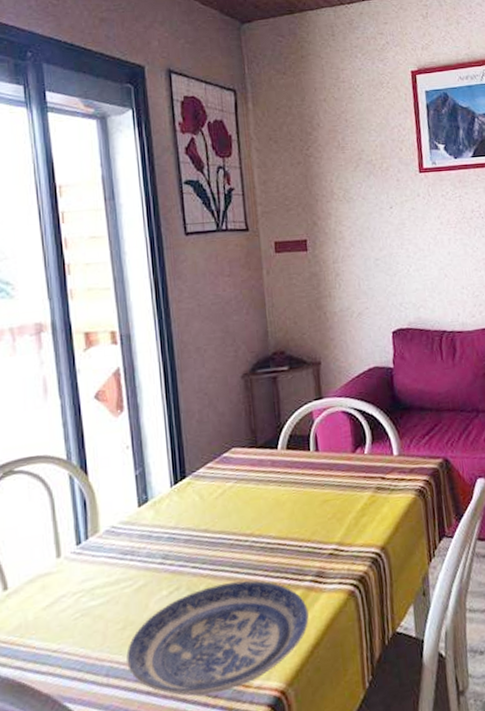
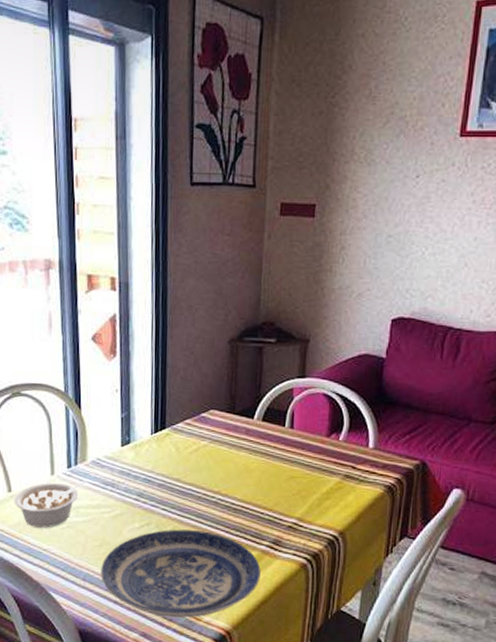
legume: none [11,553,102,627] -> present [14,479,88,528]

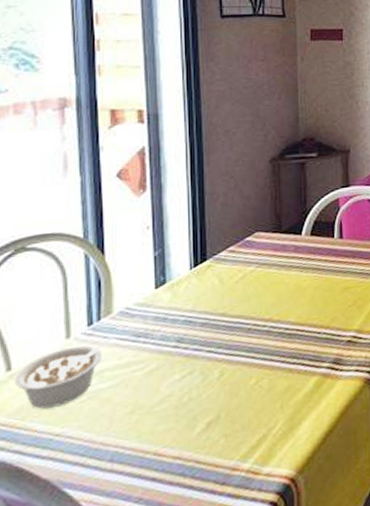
plate: present [101,529,261,618] -> none [133,366,323,483]

